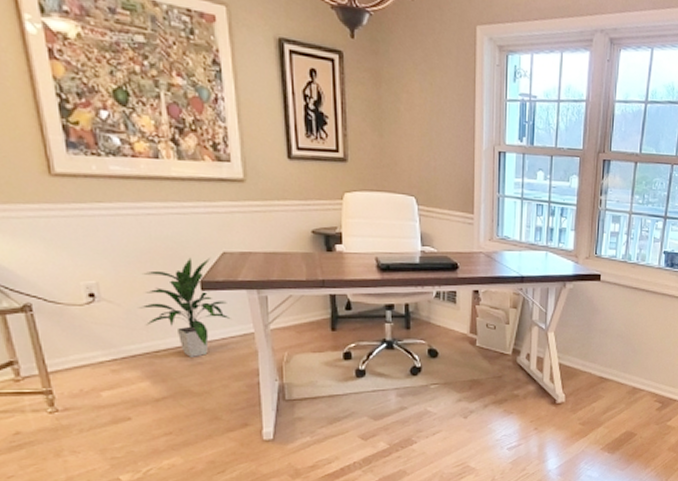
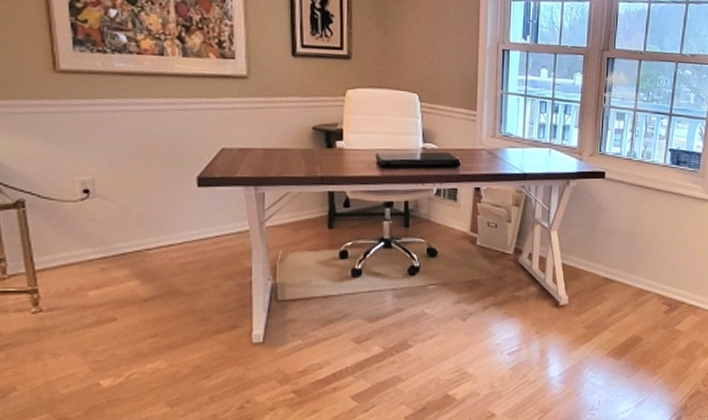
indoor plant: present [138,257,231,357] -> none [133,153,226,255]

